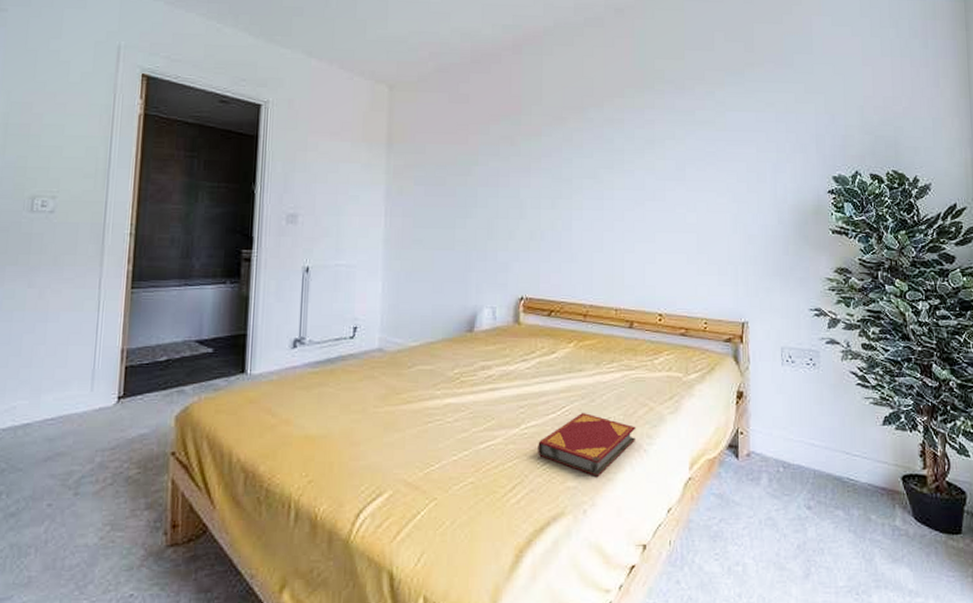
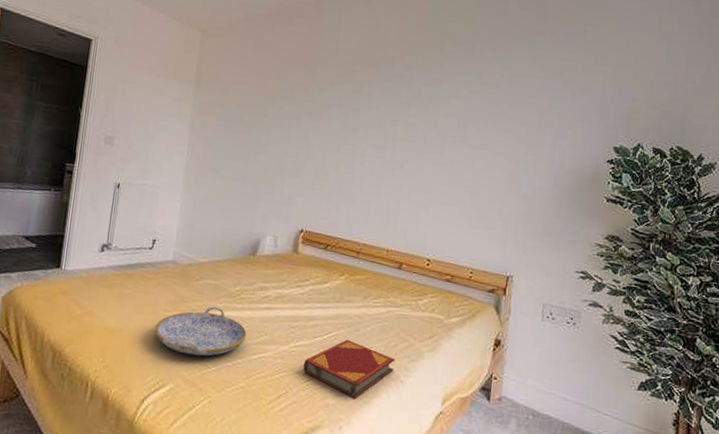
serving tray: none [365,394,471,454] -> present [155,306,247,356]

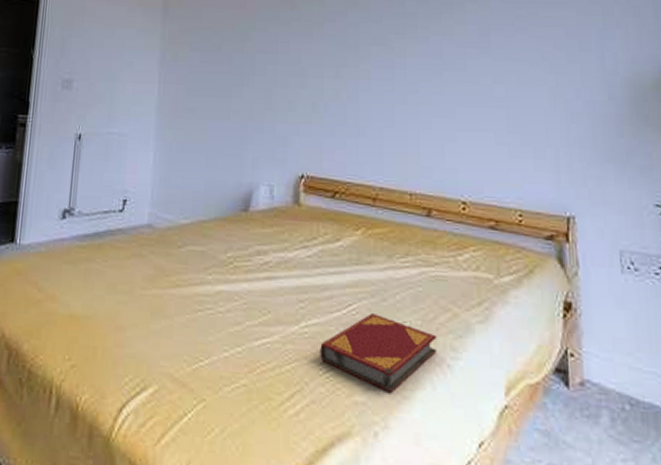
serving tray: present [155,306,247,356] -> none [131,279,245,346]

